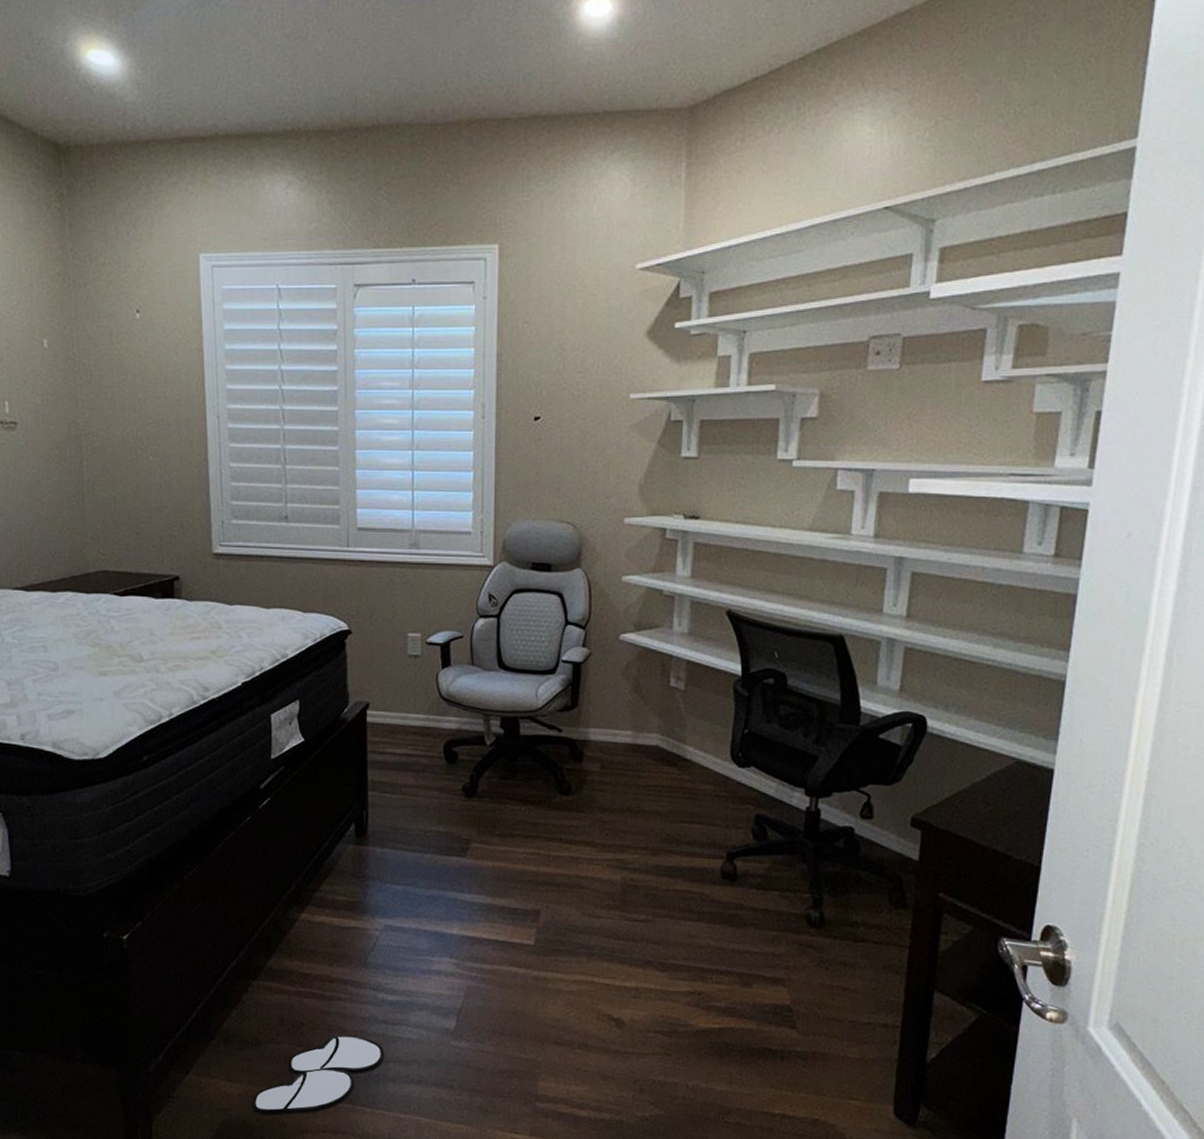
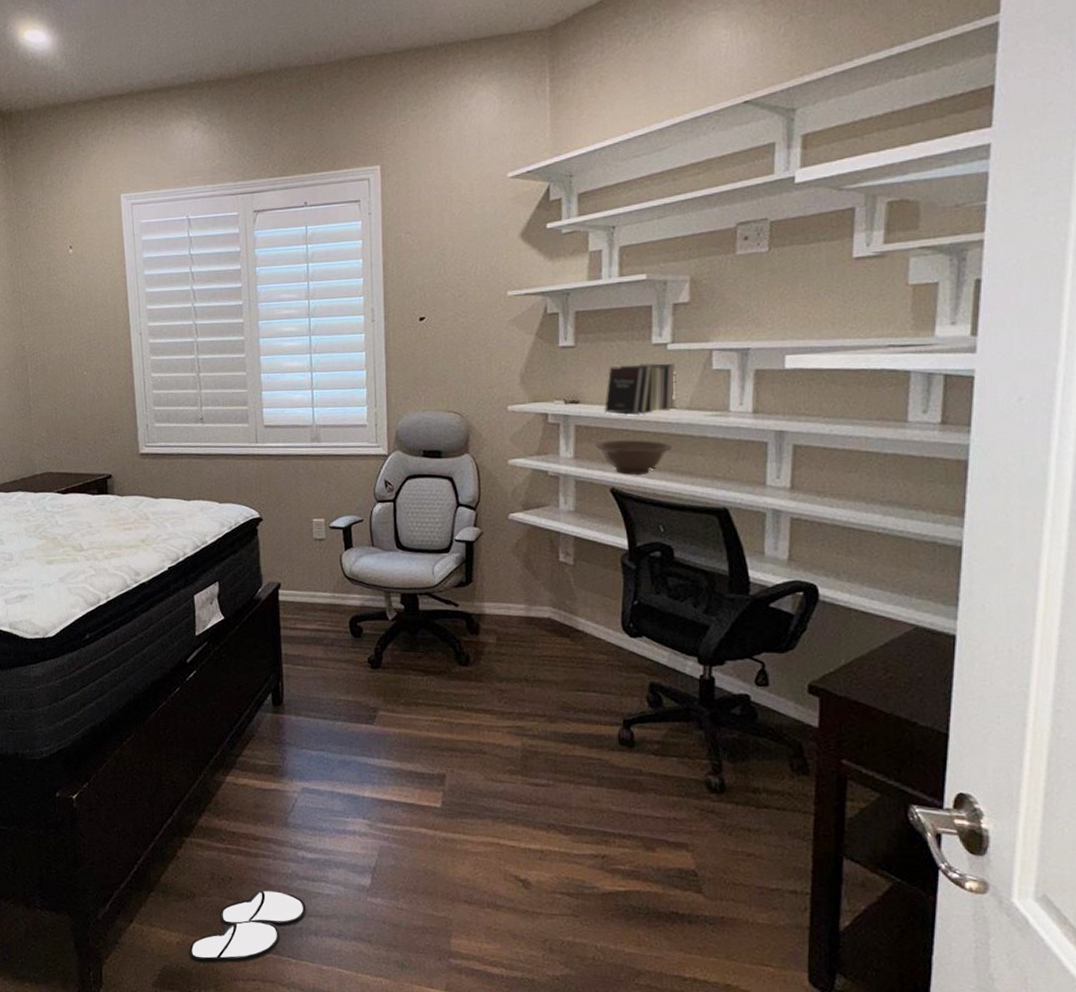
decorative bowl: none [713,560,792,597] -> present [595,440,672,475]
books: none [725,480,800,533] -> present [604,363,676,414]

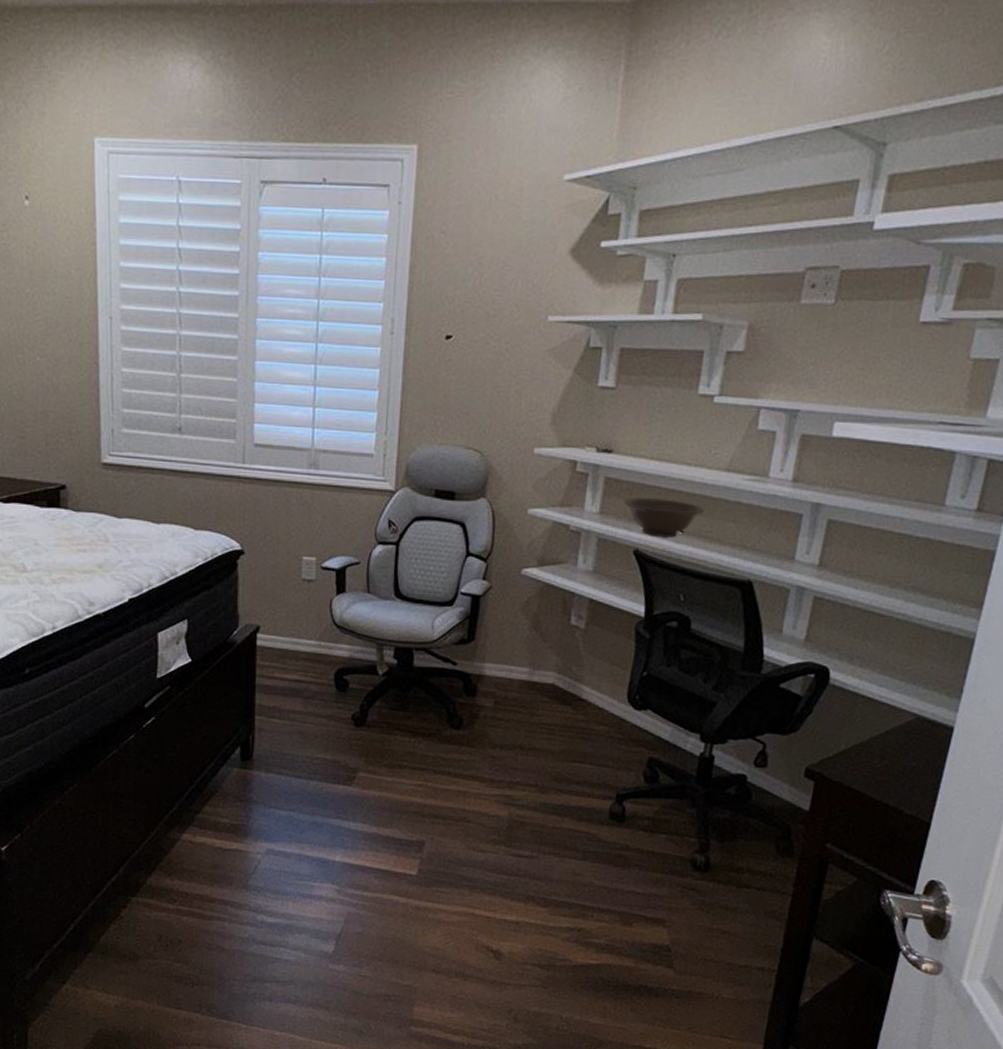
slippers: present [189,890,307,963] -> none [128,954,262,1027]
books: present [604,363,676,414] -> none [638,415,720,471]

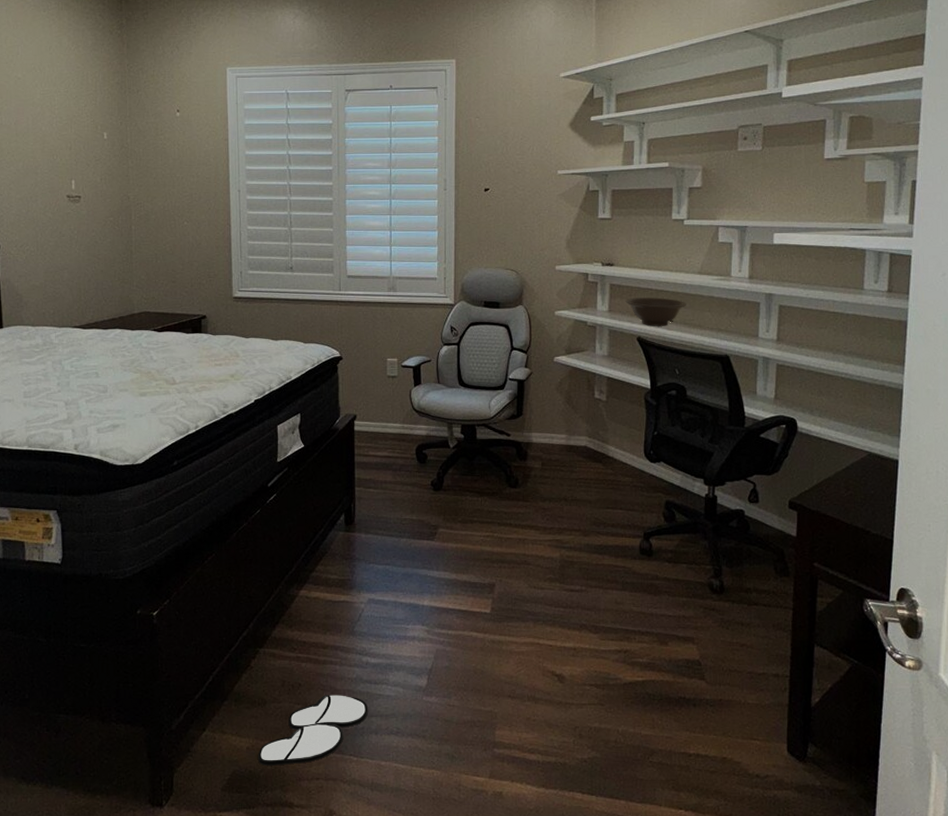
slippers: none [128,954,262,1027] -> present [258,695,369,766]

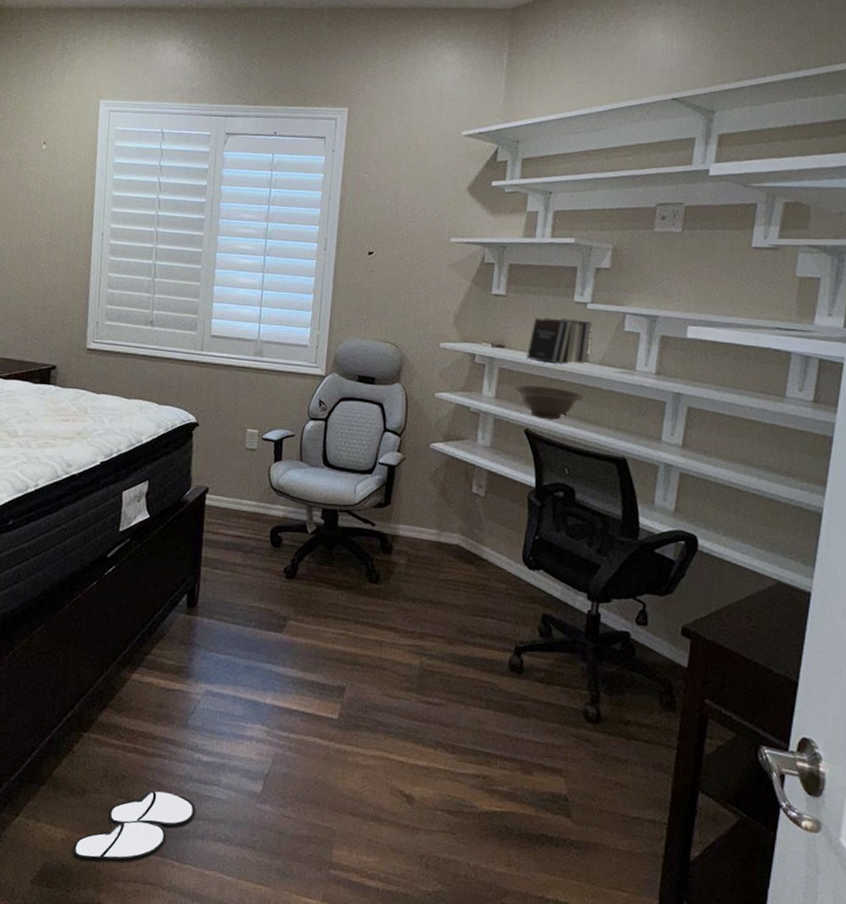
books: none [634,235,690,277] -> present [527,317,593,364]

